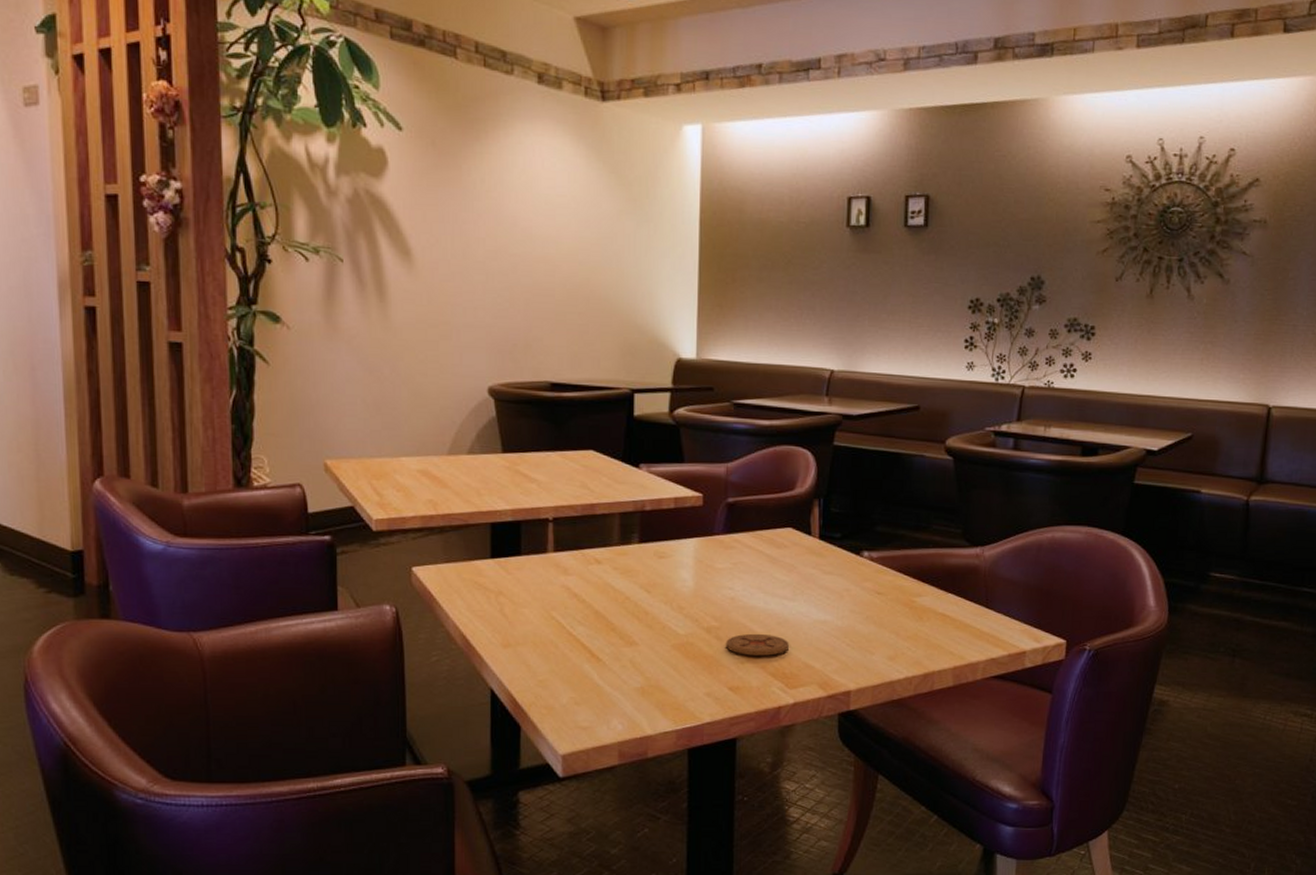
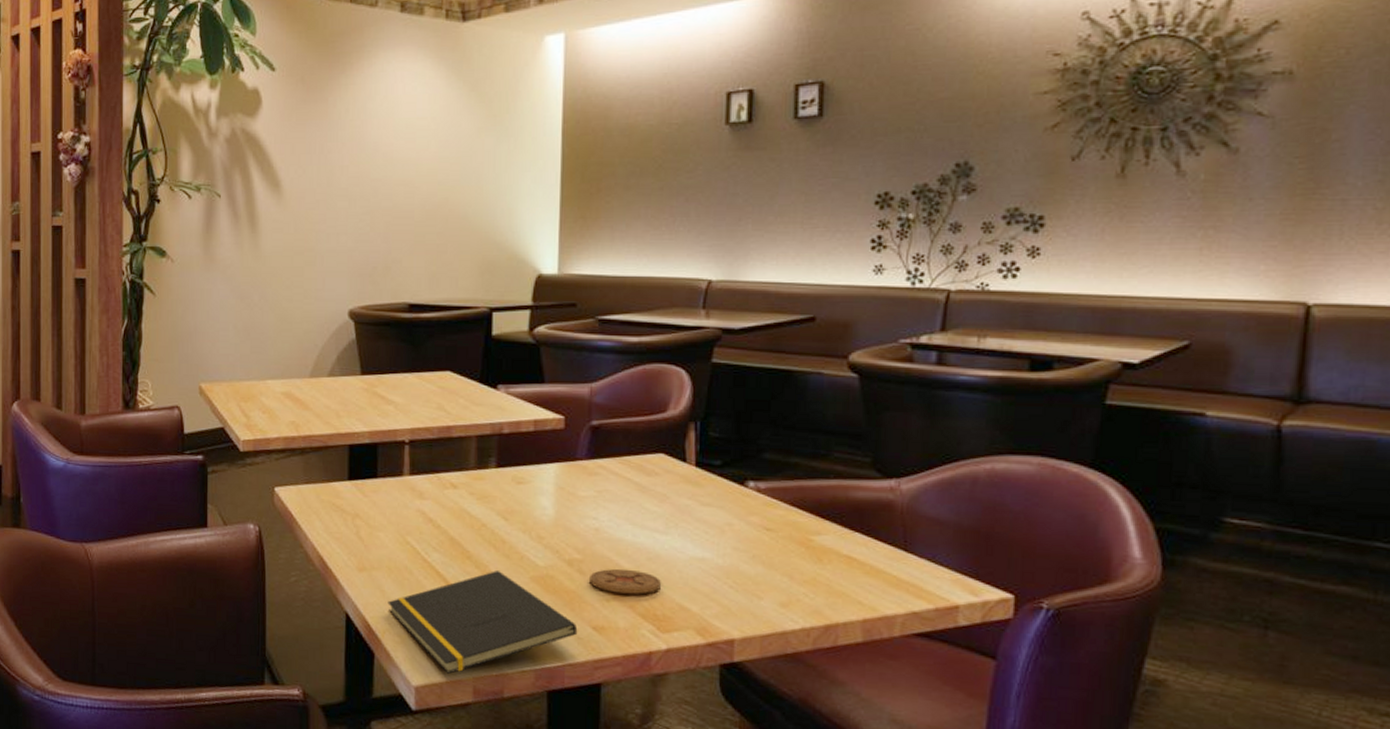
notepad: none [533,641,716,741] -> present [388,571,578,675]

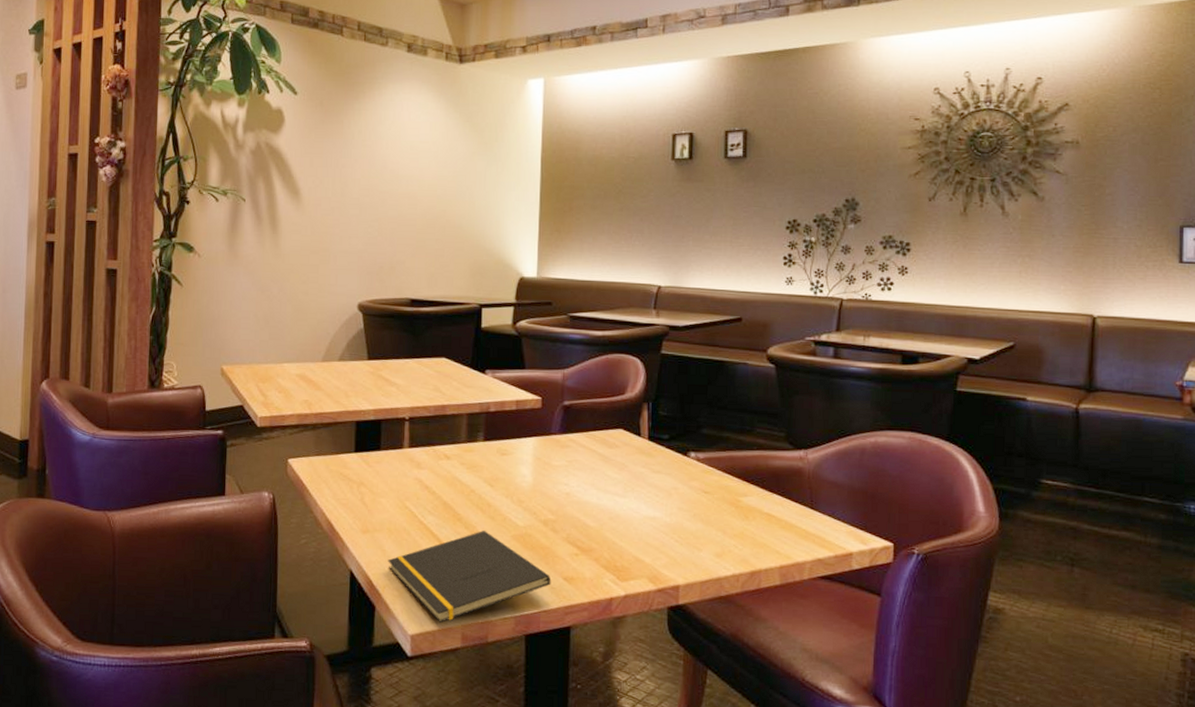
coaster: present [590,568,662,595] -> none [561,527,621,549]

